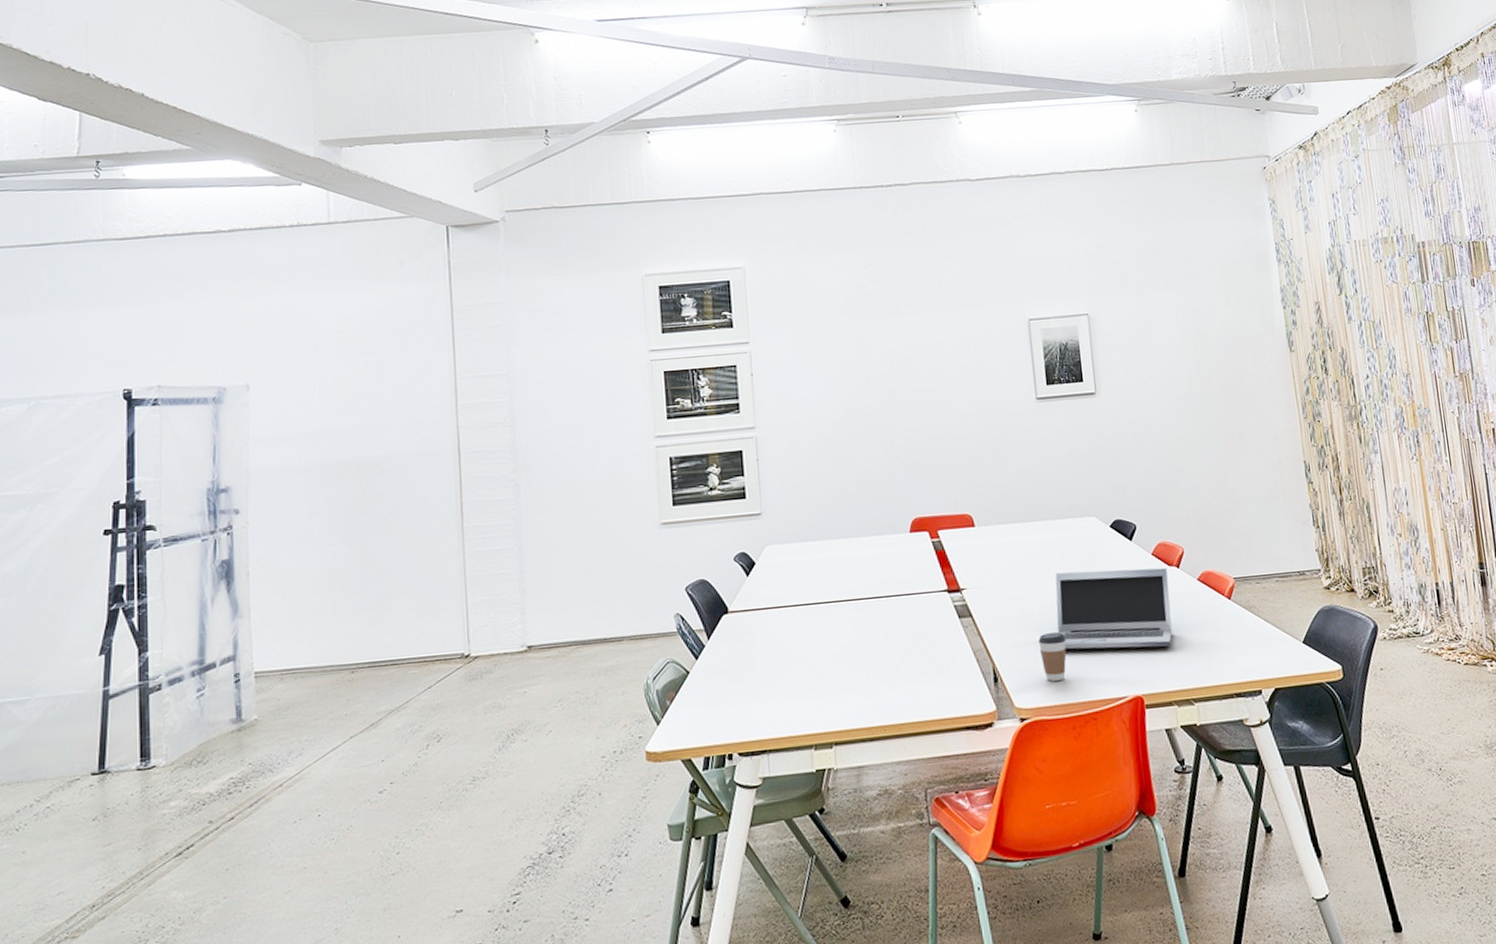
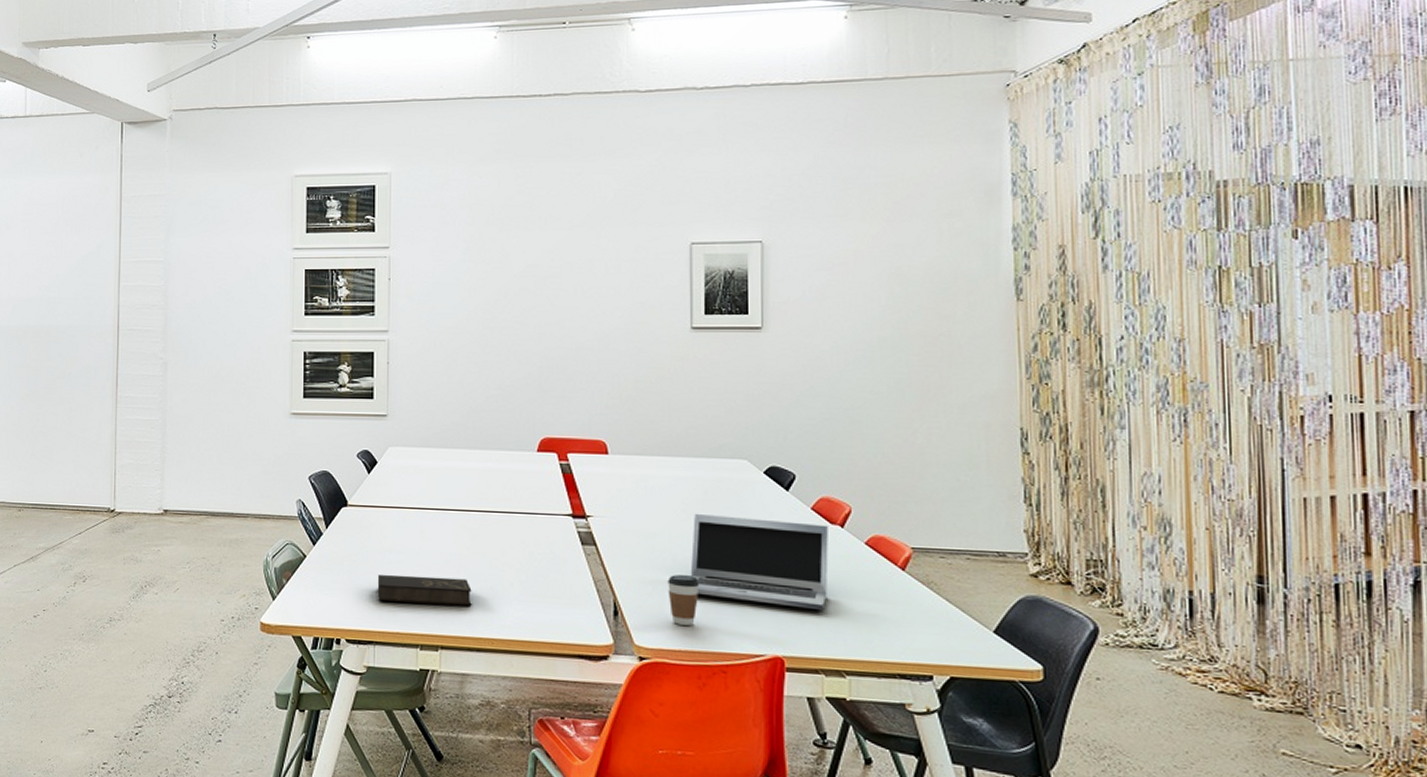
notebook: none [765,669,862,706] -> present [377,574,472,606]

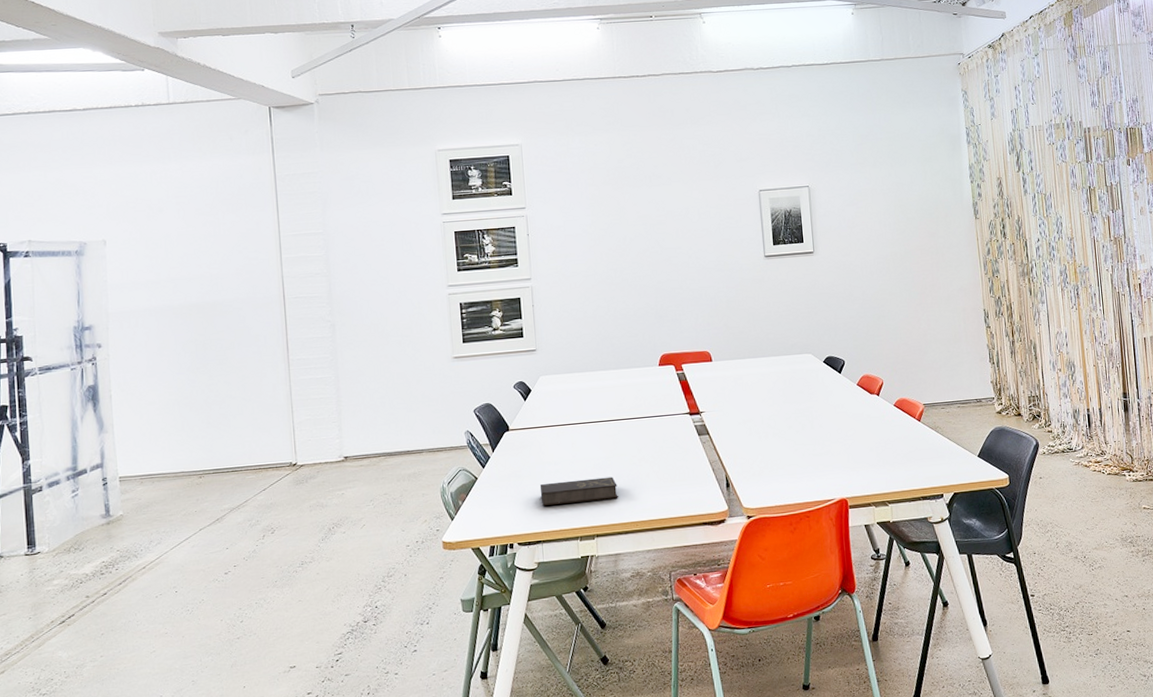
coffee cup: present [668,575,700,626] -> none [763,447,786,487]
laptop: present [690,513,829,610] -> none [778,395,872,461]

